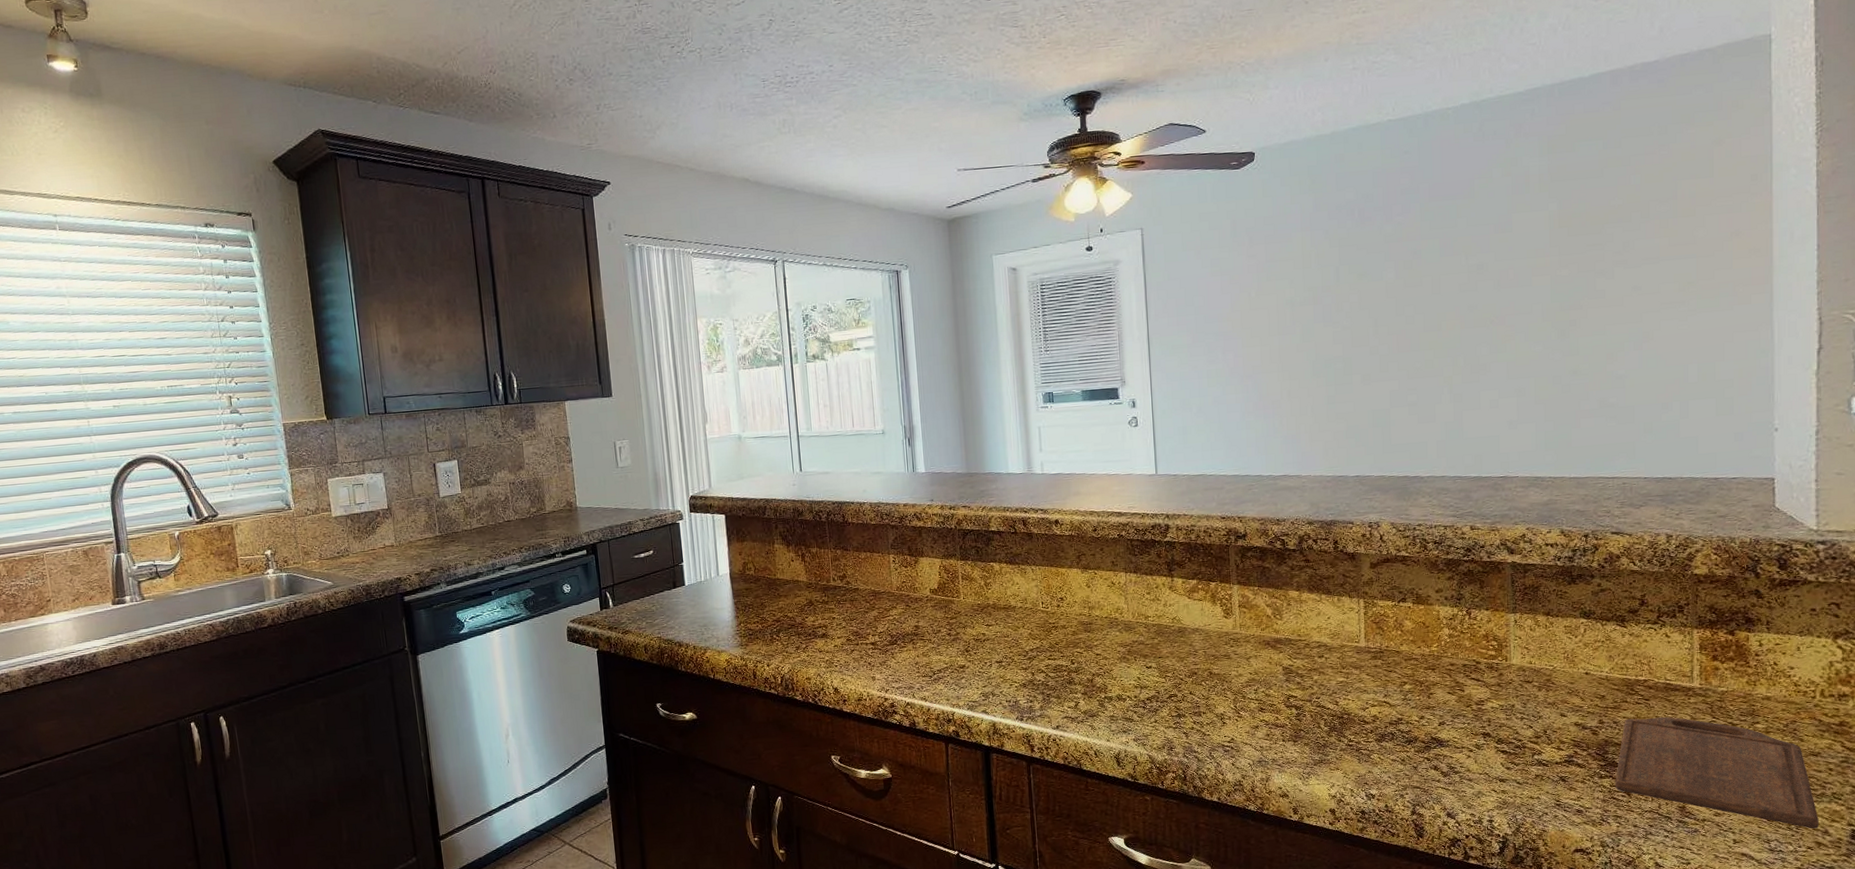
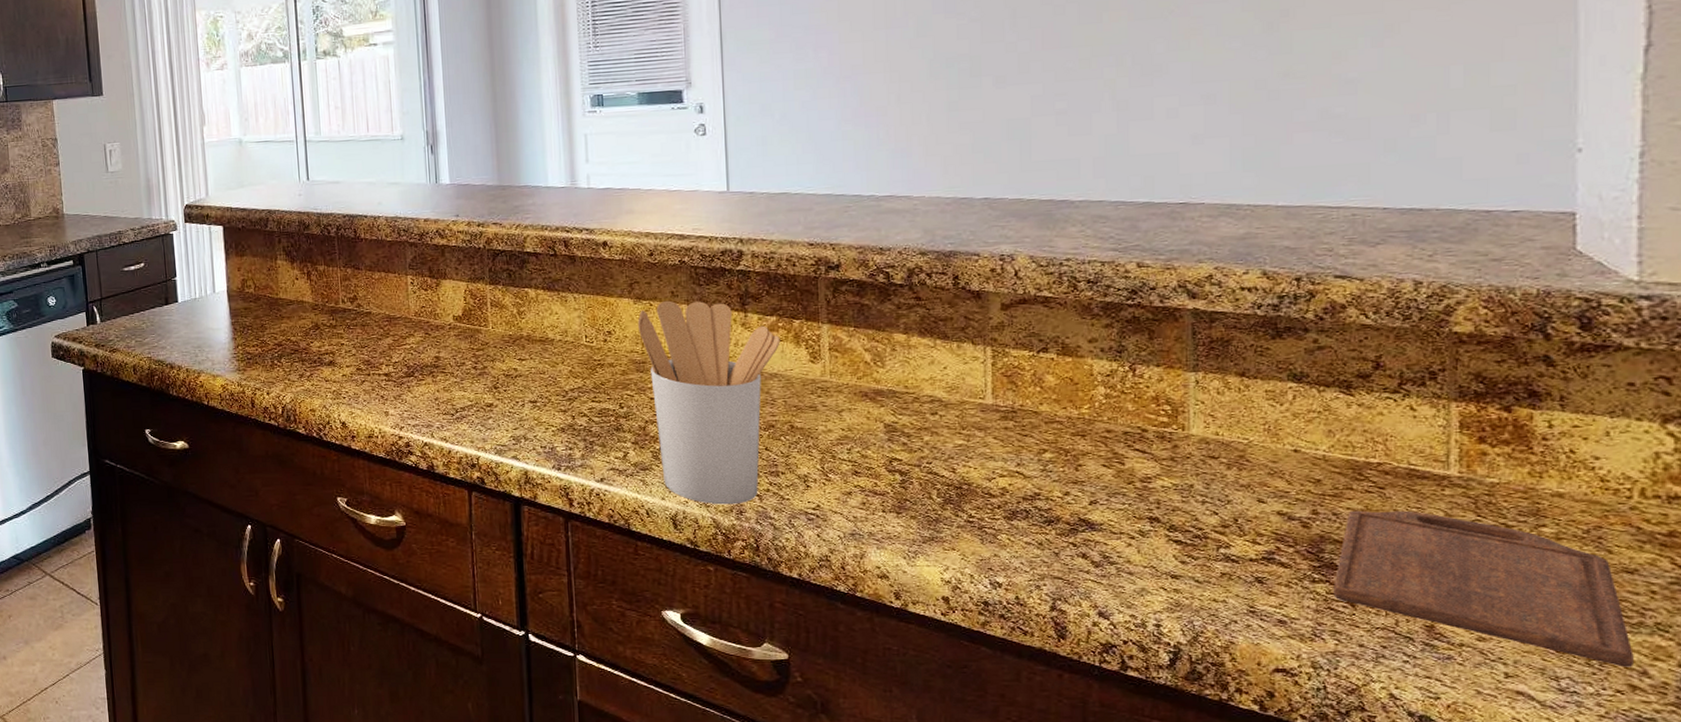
utensil holder: none [1084,569,1200,743] -> present [637,300,781,505]

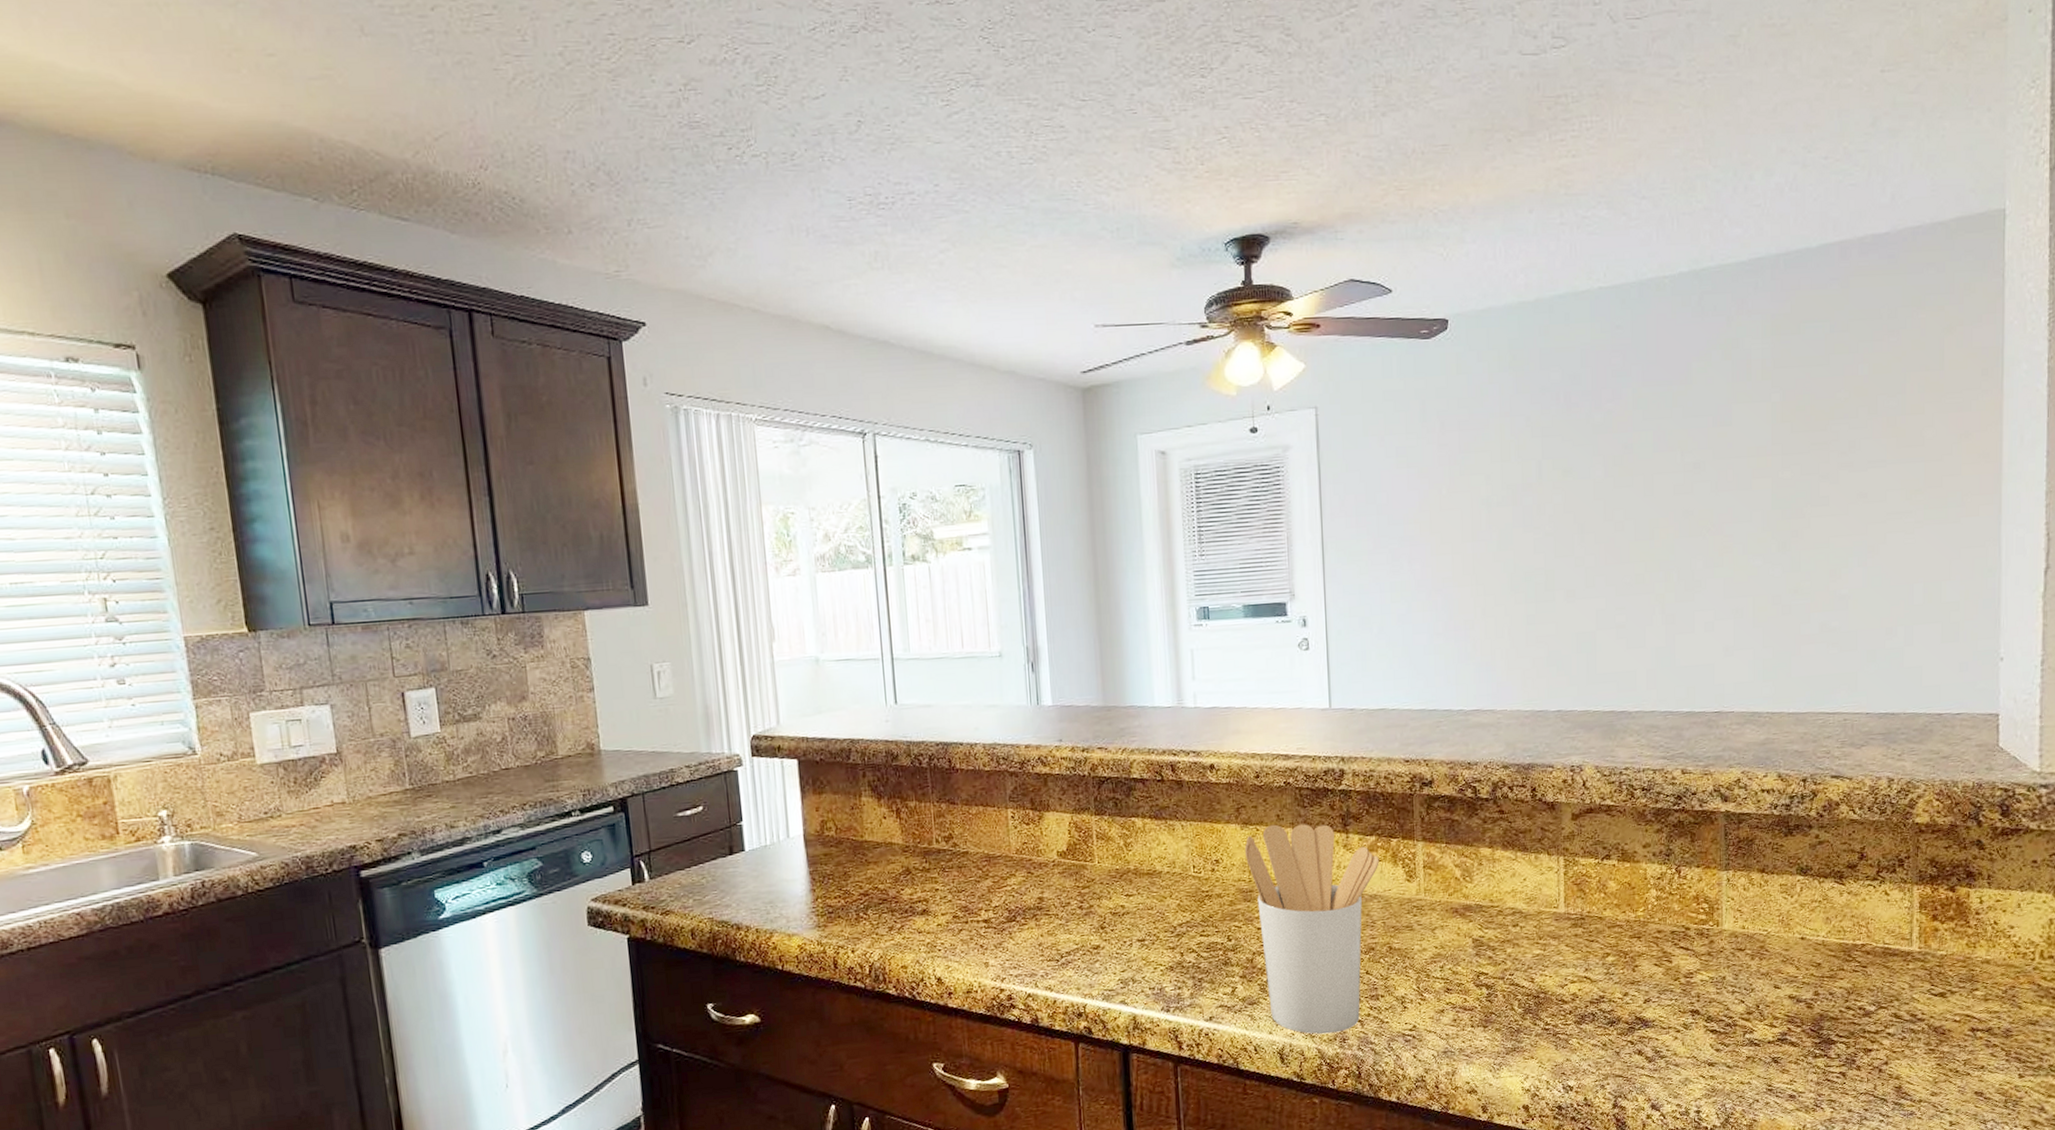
cutting board: present [1333,510,1634,667] -> none [1830,985,2035,1106]

